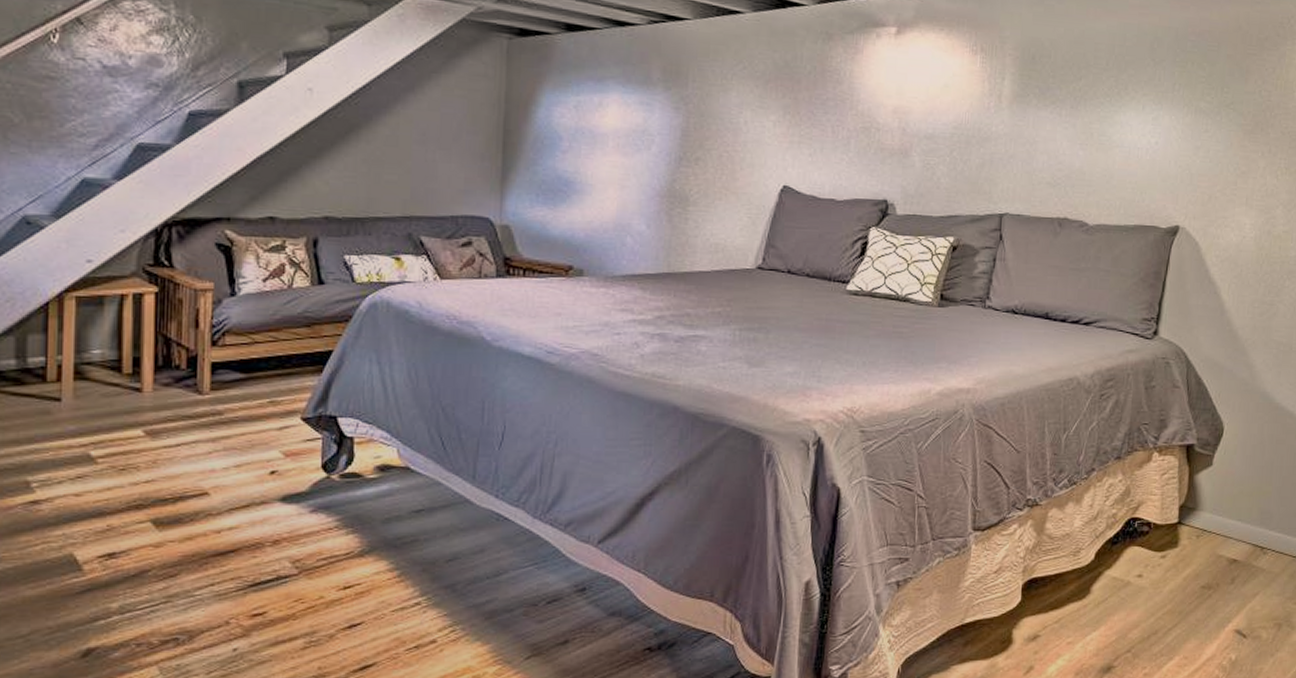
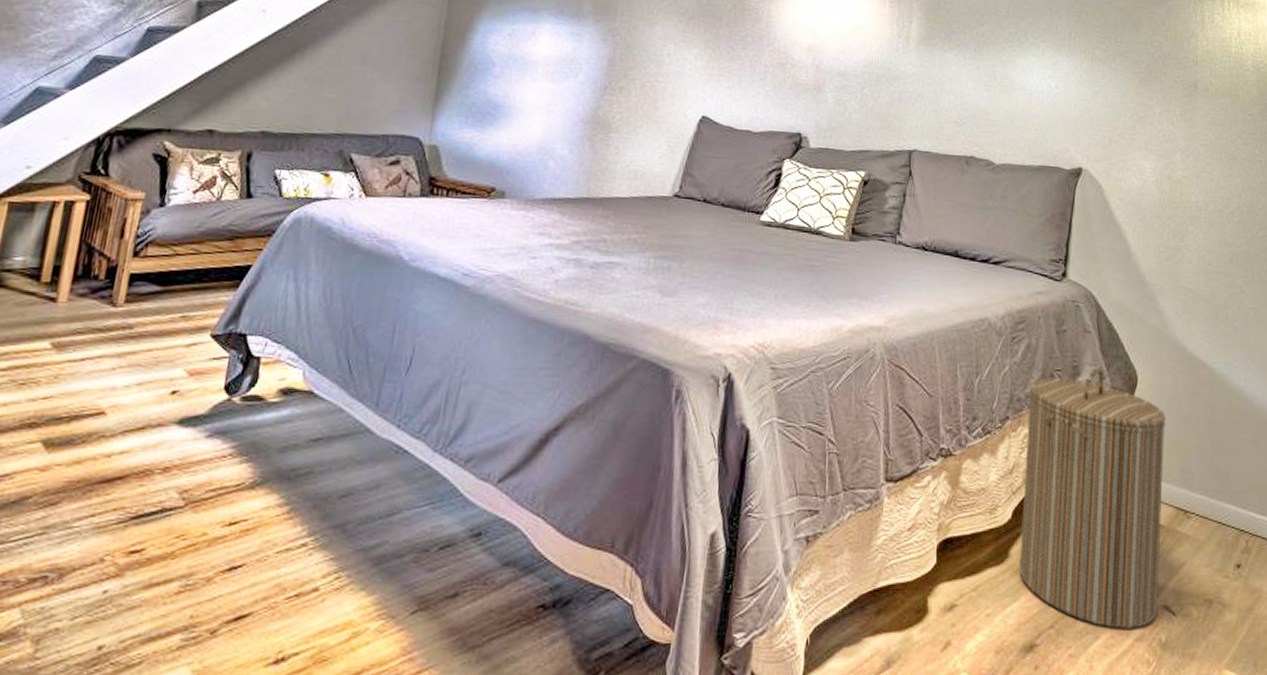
laundry hamper: none [1100,421,1249,652] -> present [1019,368,1166,630]

